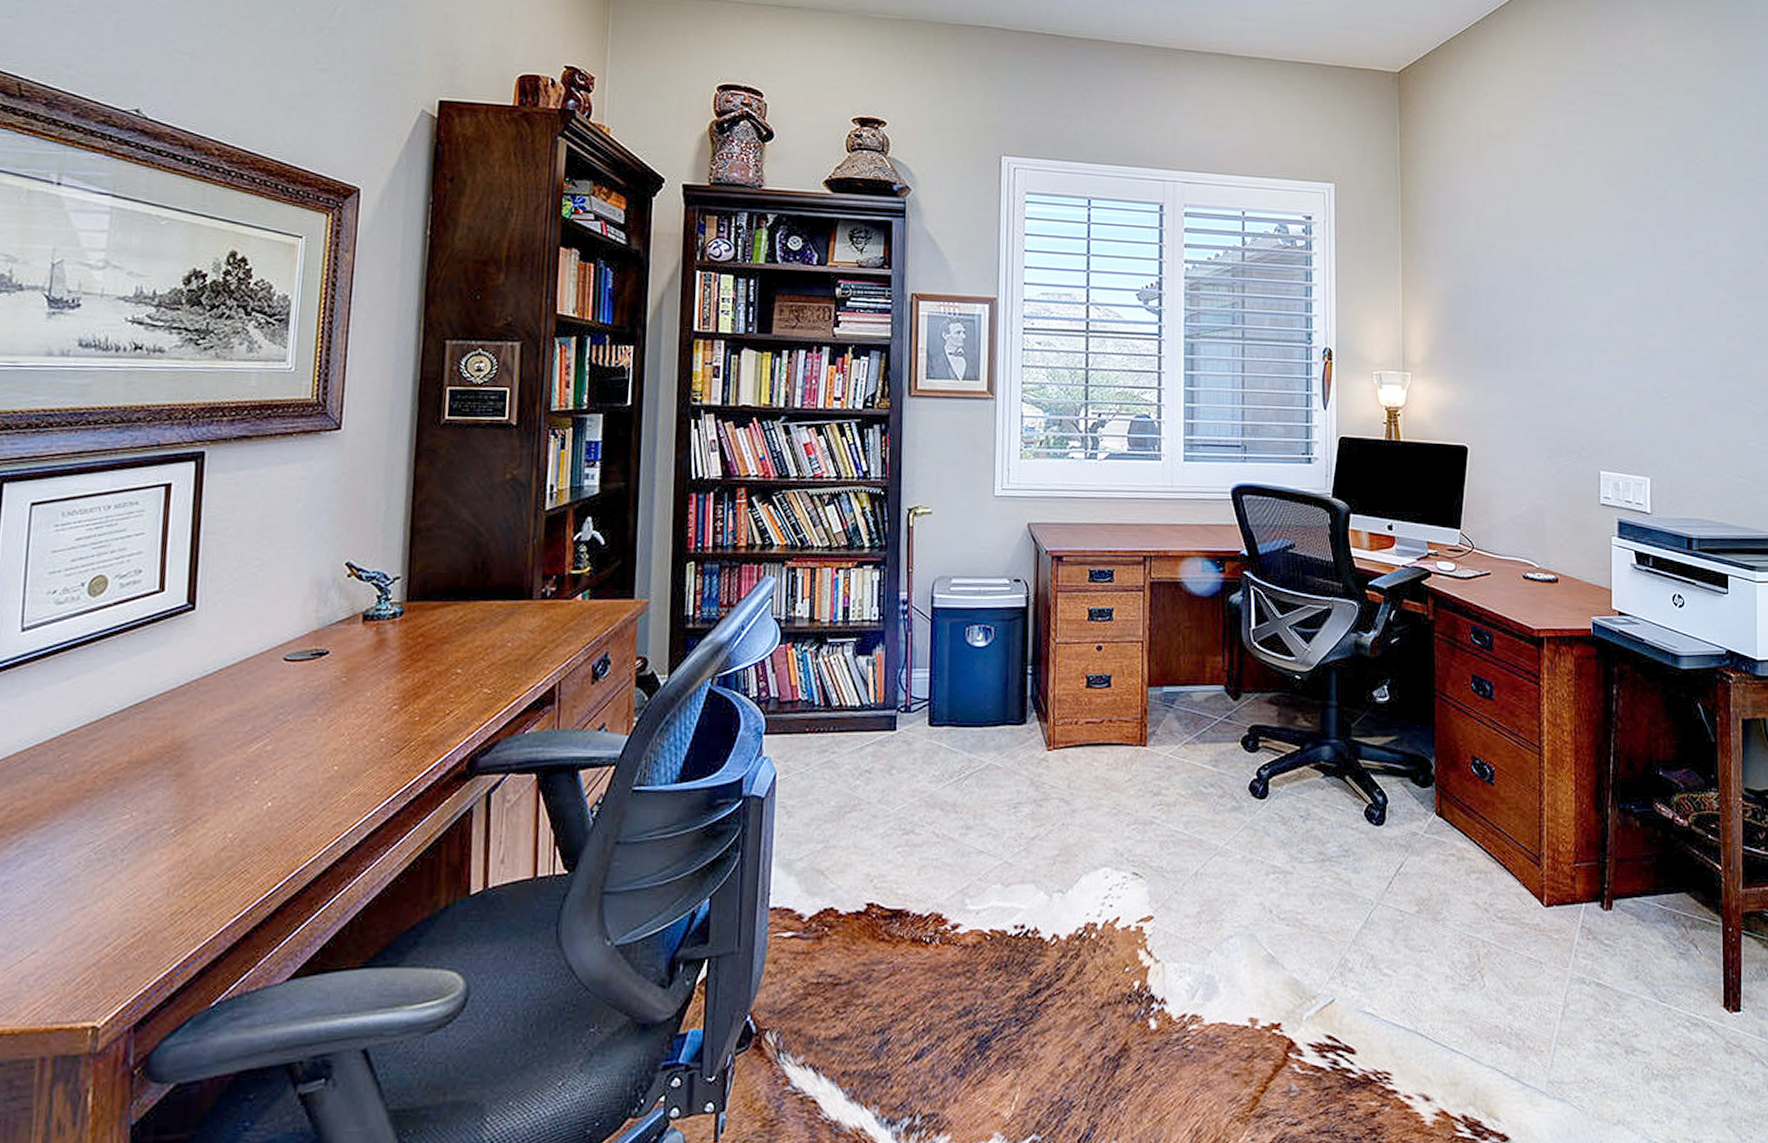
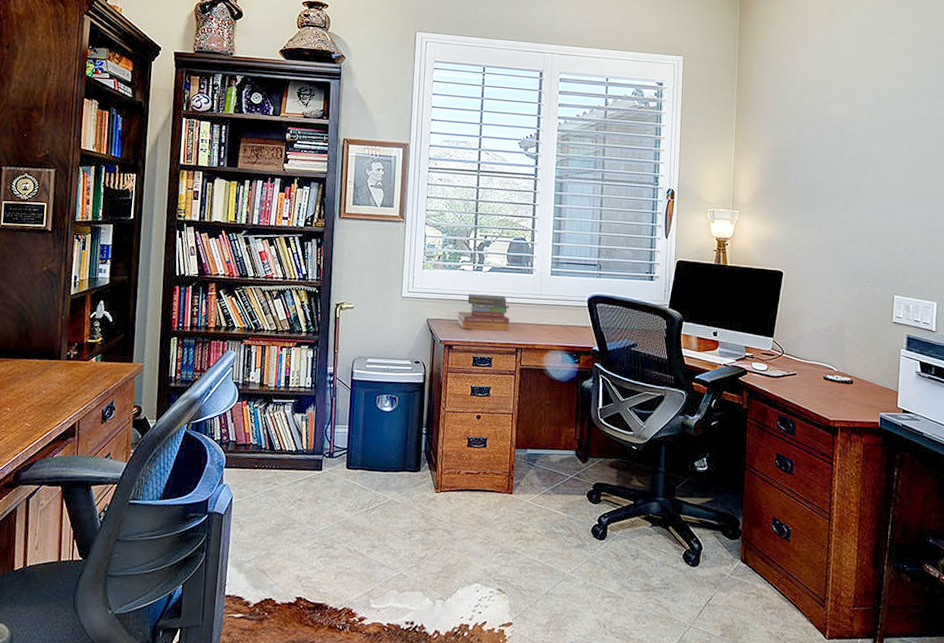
books: none [1067,489,1135,536] -> present [457,294,510,331]

